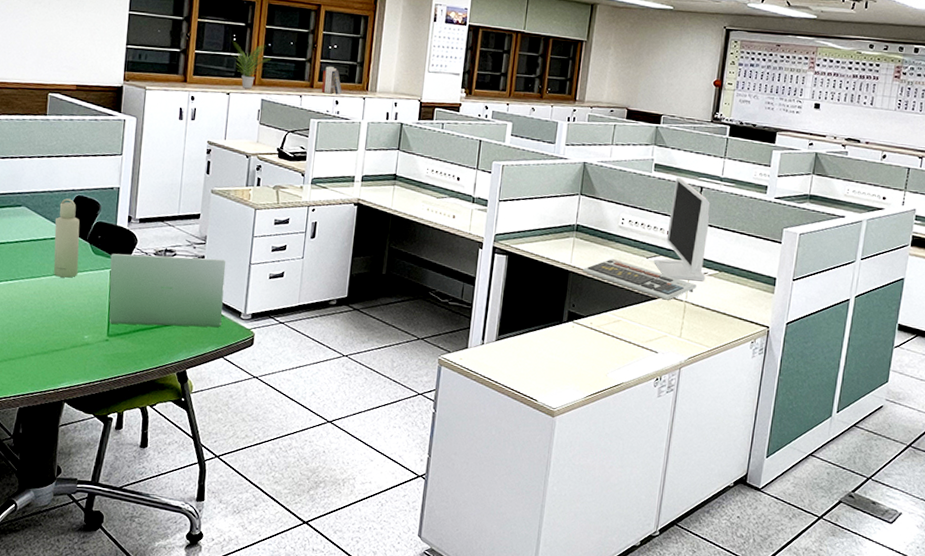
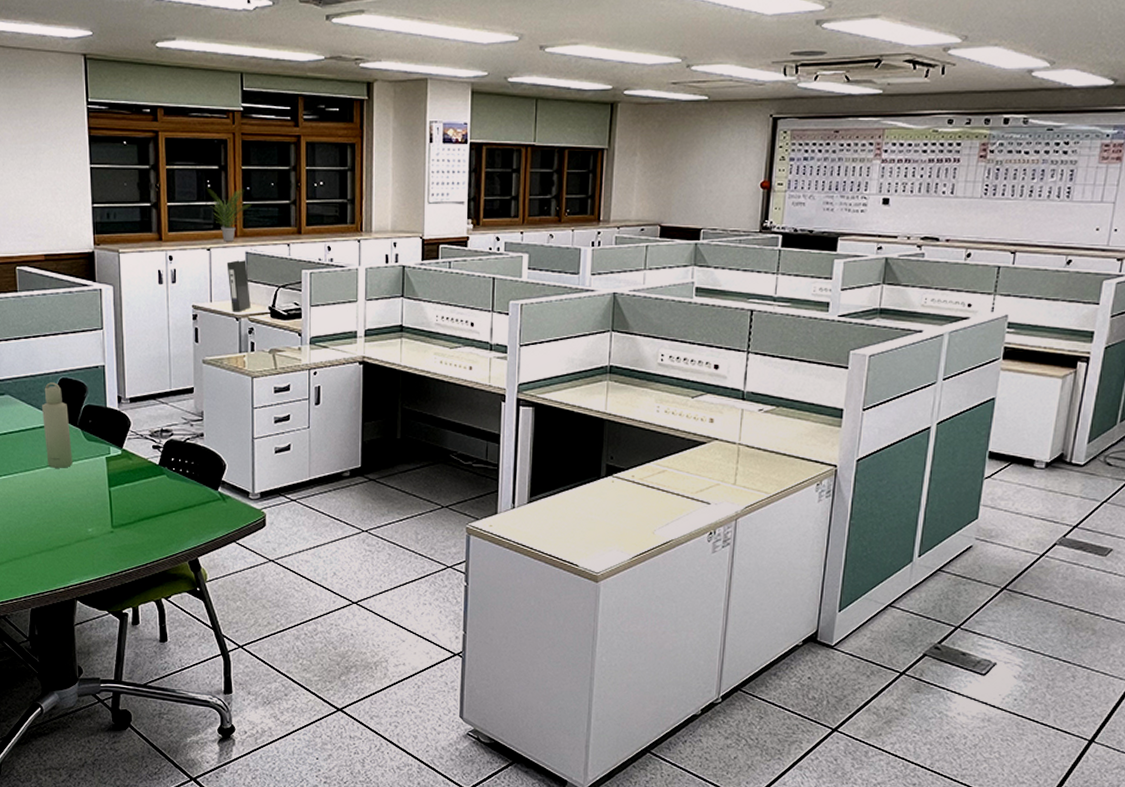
laptop: present [109,253,226,328] -> none [104,435,230,514]
binder: none [243,105,262,151] -> present [226,260,251,312]
books: present [321,66,342,95] -> none [310,207,333,240]
computer keyboard: present [583,258,697,300] -> none [620,401,751,444]
monitor: present [654,177,710,282] -> none [700,301,763,420]

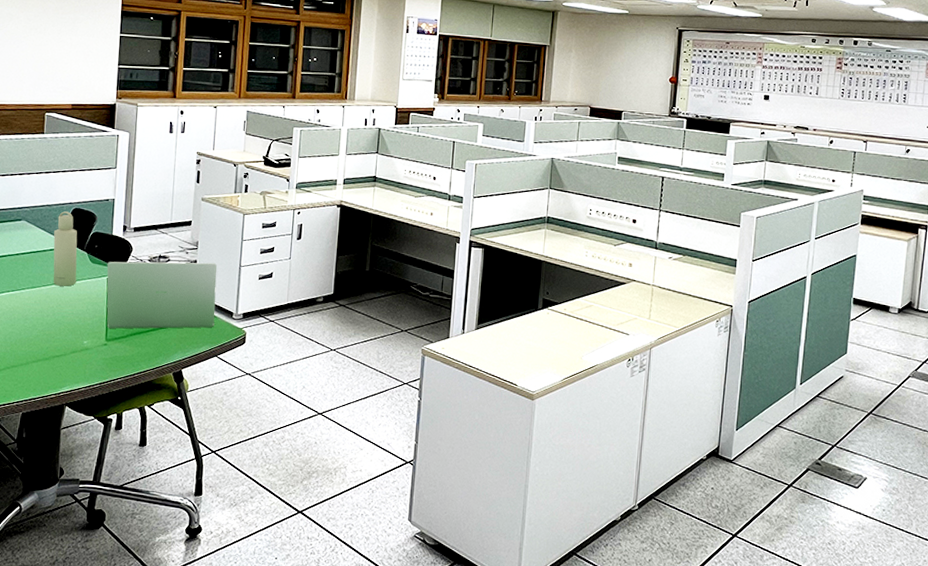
laptop: none [104,435,230,514] -> present [106,261,217,329]
potted plant: present [207,187,252,242] -> none [218,57,255,102]
binder: present [226,260,251,312] -> none [229,117,248,160]

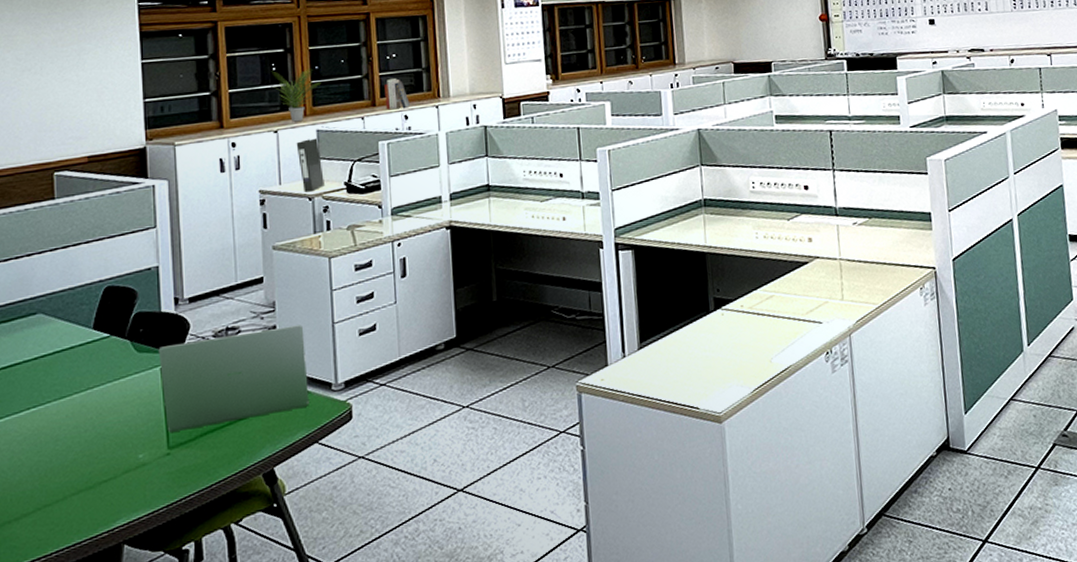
bottle: present [53,211,78,286] -> none [83,292,120,390]
potted plant: none [218,57,255,102] -> present [271,68,322,122]
binder: none [229,117,248,160] -> present [296,138,324,192]
books: none [303,78,322,104] -> present [384,78,410,110]

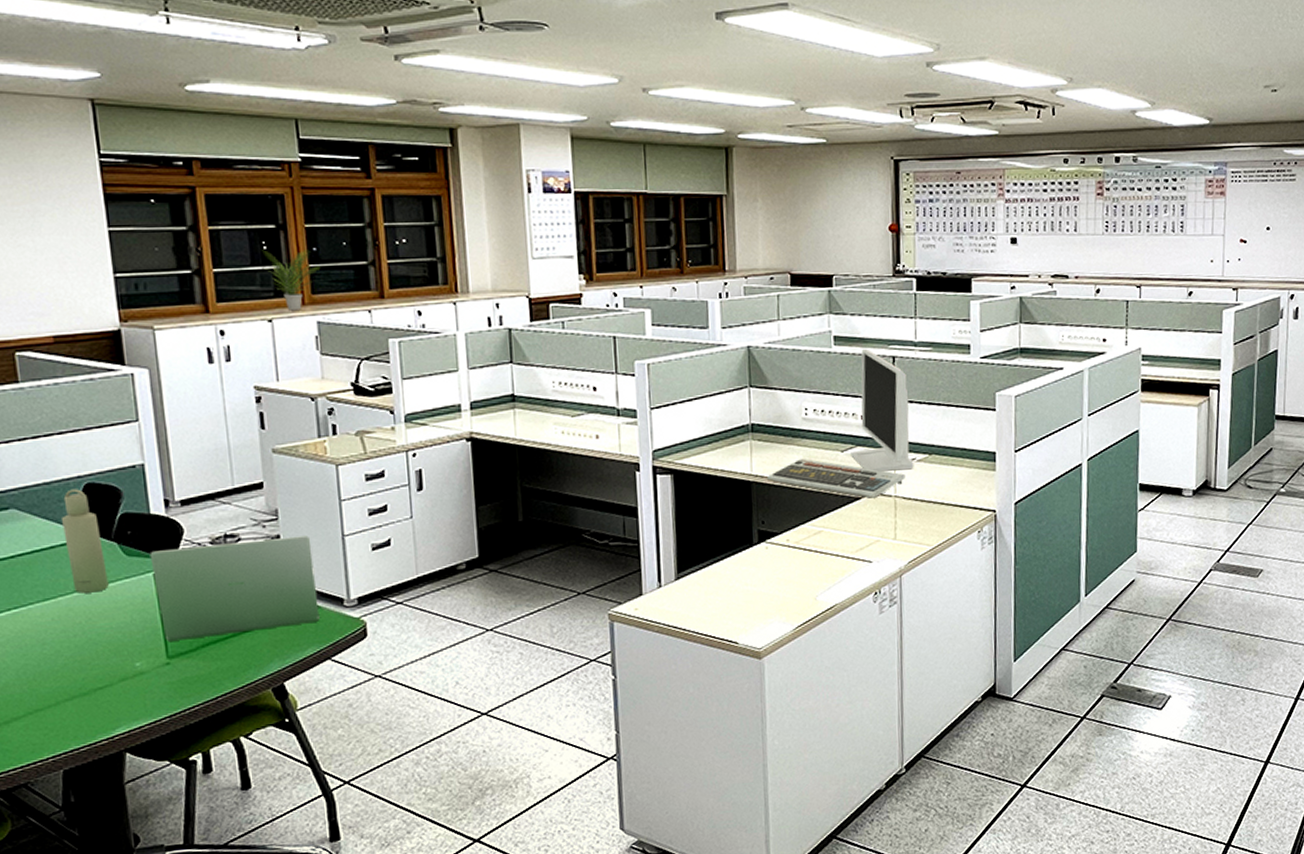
bottle: none [83,292,120,390] -> present [62,489,109,593]
binder: present [296,138,324,192] -> none [294,331,328,391]
books: present [384,78,410,110] -> none [393,268,424,304]
computer keyboard: none [720,228,848,262] -> present [767,458,905,498]
monitor: none [796,125,856,237] -> present [851,348,914,472]

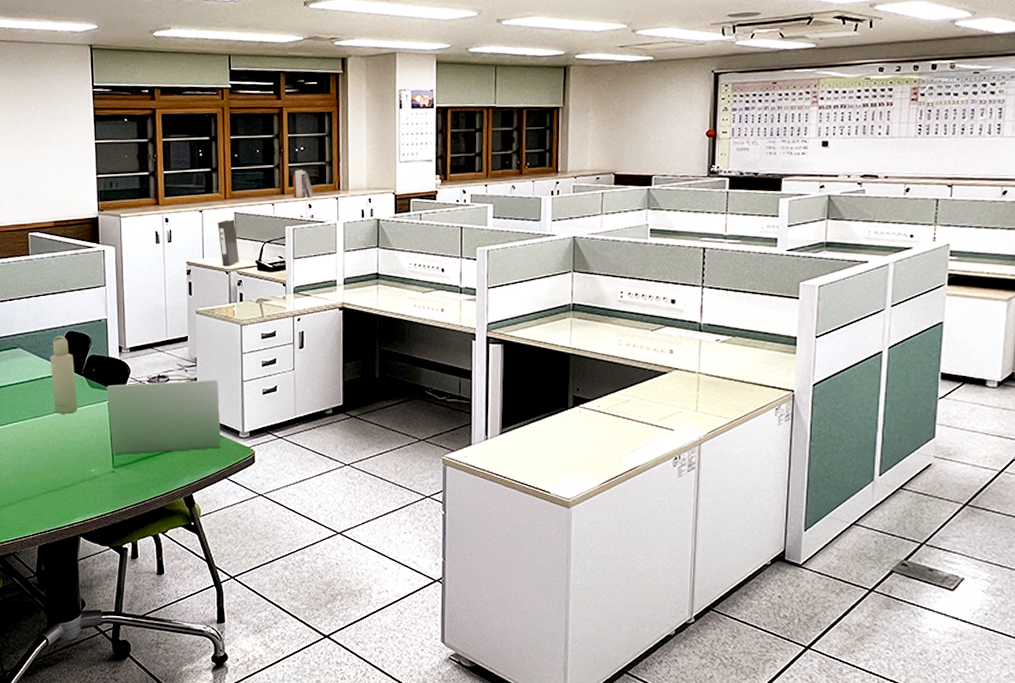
potted plant: present [262,249,321,311] -> none [199,156,240,204]
binder: none [294,331,328,391] -> present [217,219,239,267]
books: none [393,268,424,304] -> present [292,170,314,199]
computer keyboard: present [767,458,905,498] -> none [584,335,709,373]
monitor: present [851,348,914,472] -> none [660,240,718,350]

